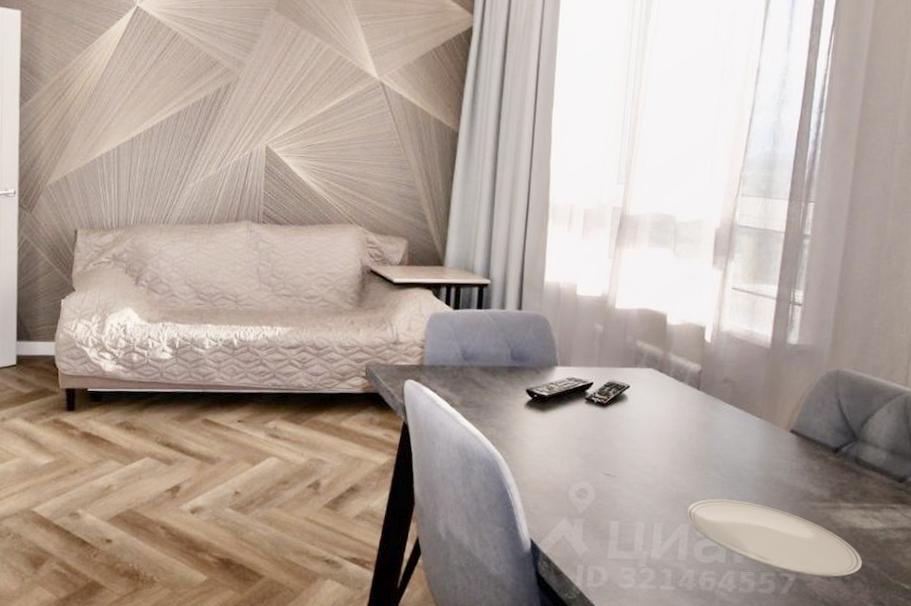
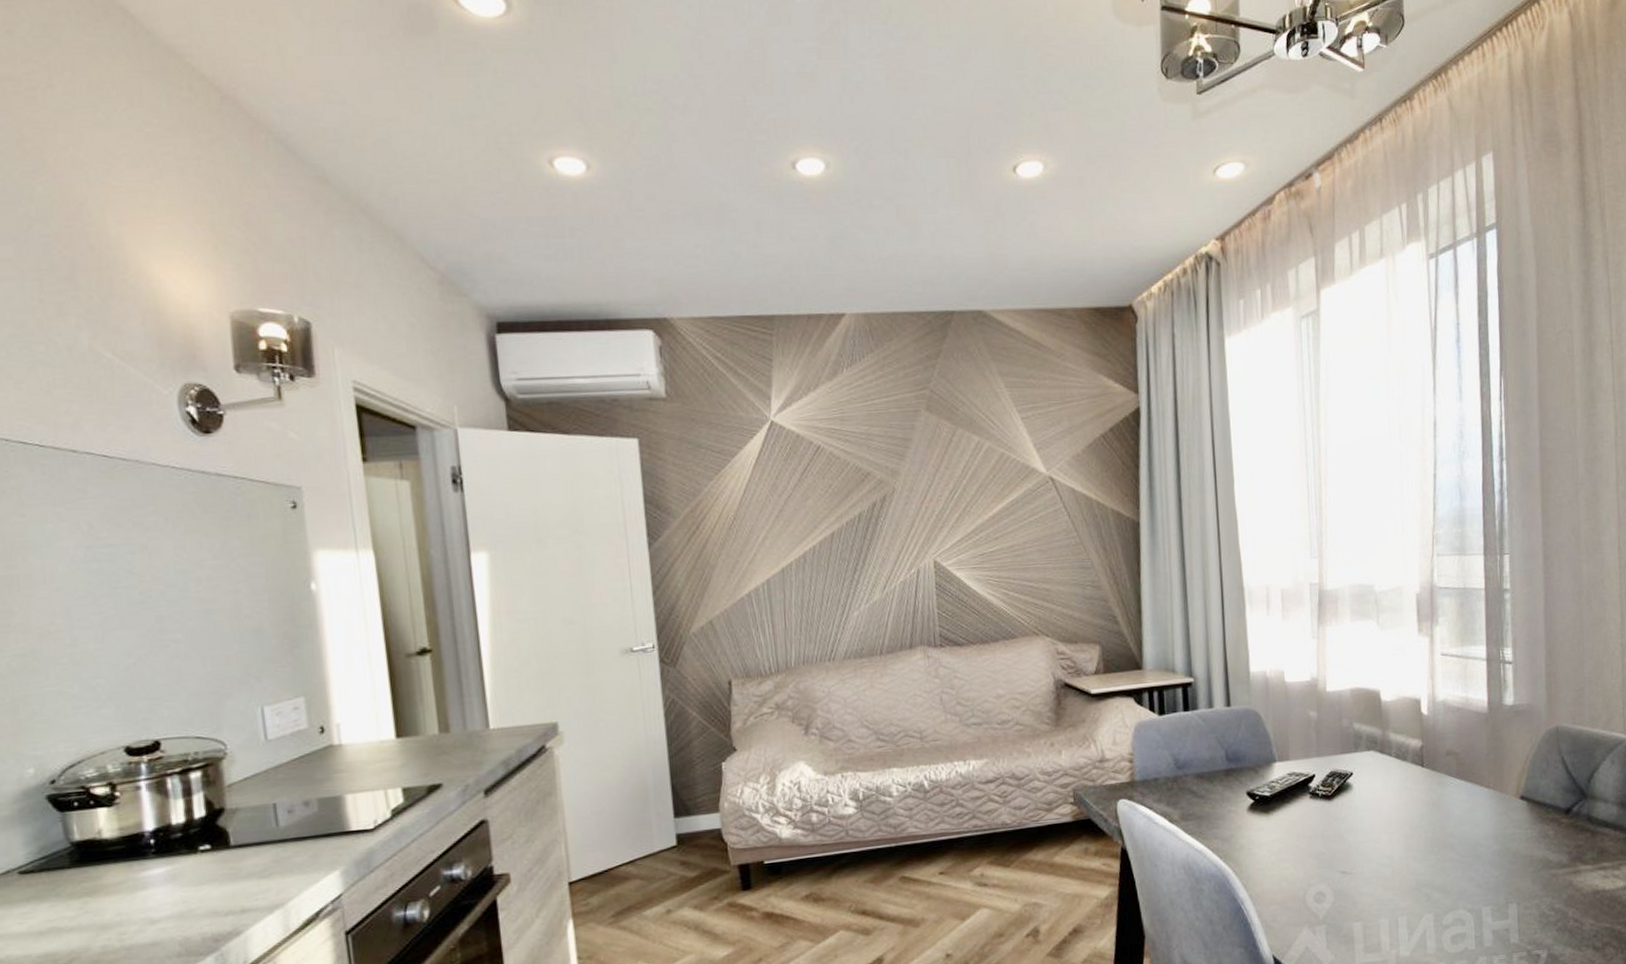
plate: present [686,498,862,578] -> none [1428,879,1610,950]

